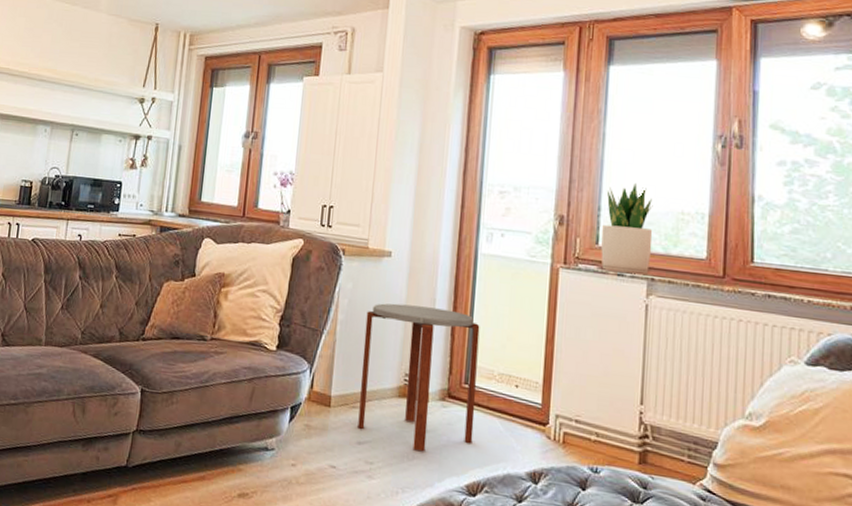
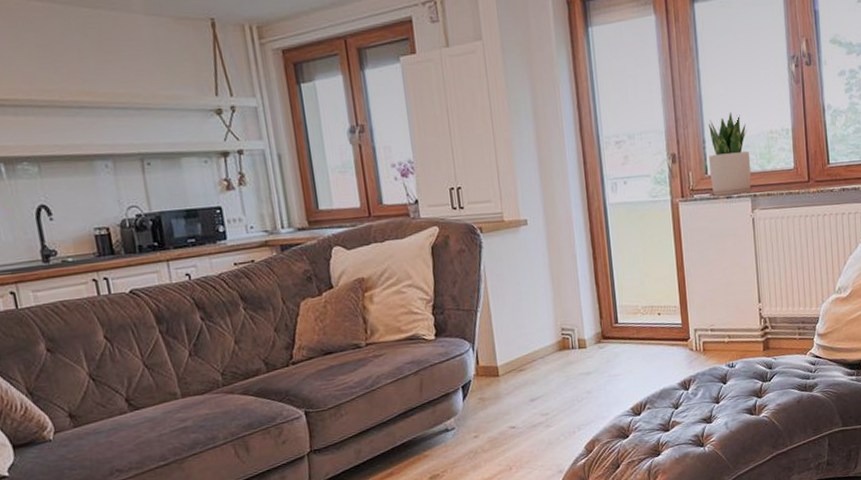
side table: present [358,303,480,452] -> none [515,261,630,393]

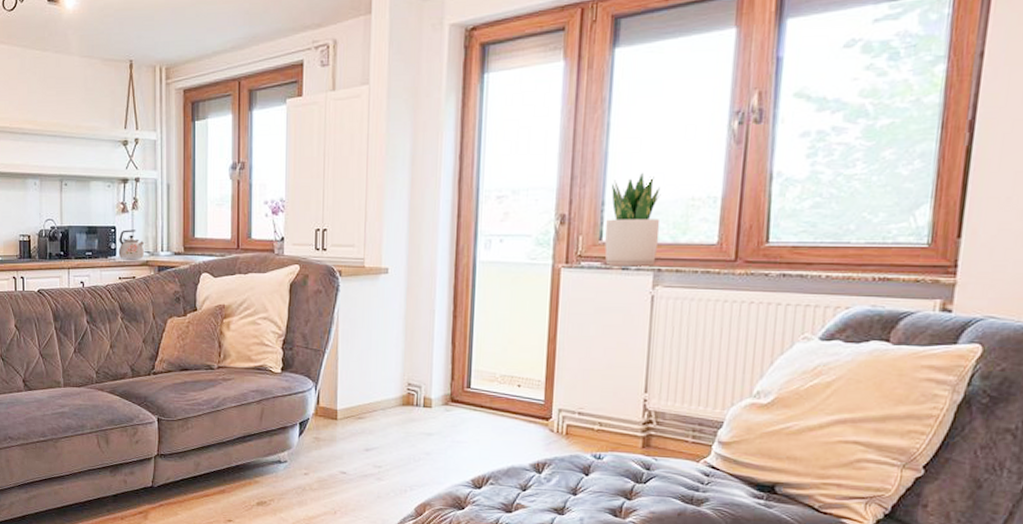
kettle: none [227,208,262,243] -> present [118,230,145,260]

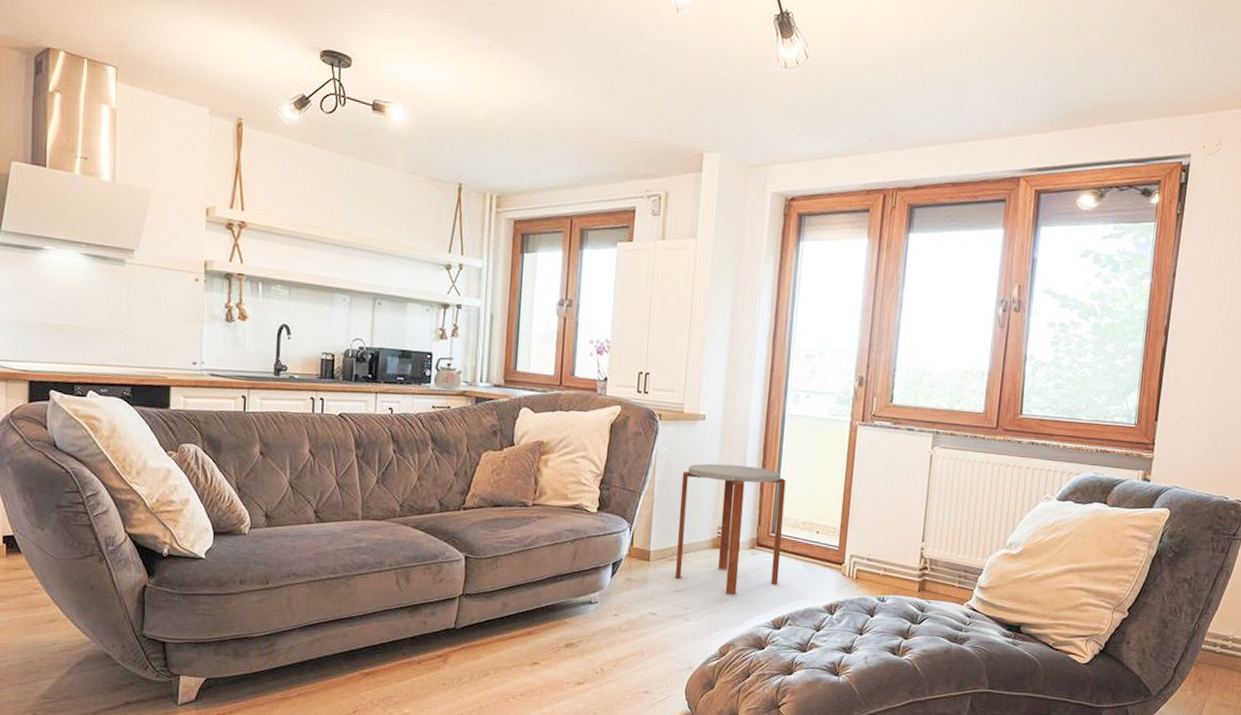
side table: none [365,318,481,453] -> present [675,463,786,595]
planter: present [604,172,661,267] -> none [894,345,941,428]

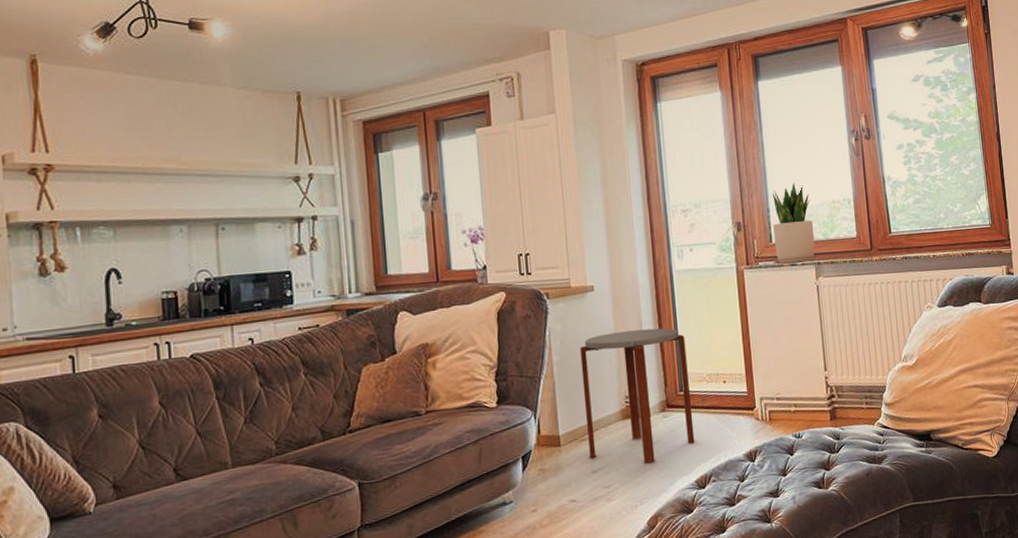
kettle: present [433,357,463,389] -> none [296,272,329,308]
planter: none [894,345,941,428] -> present [773,182,815,263]

